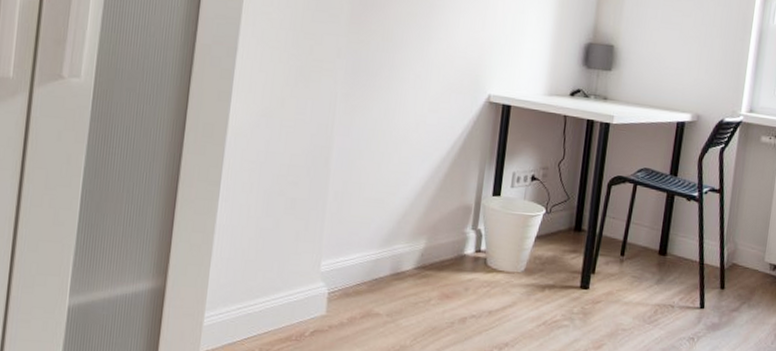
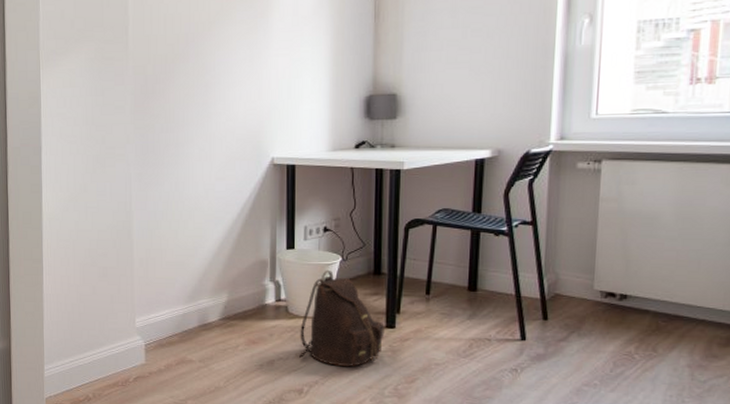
backpack: none [492,221,579,329] -> present [299,269,385,367]

